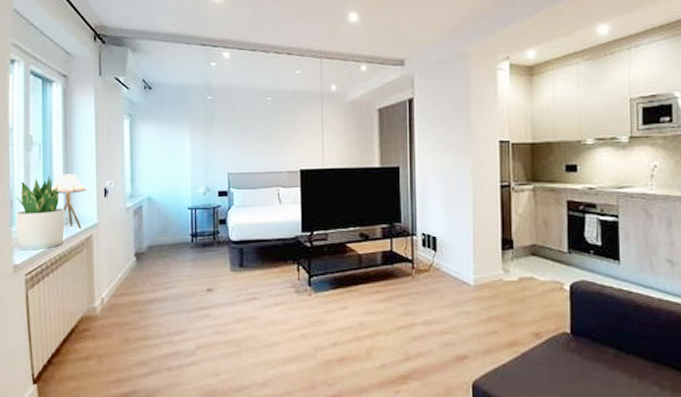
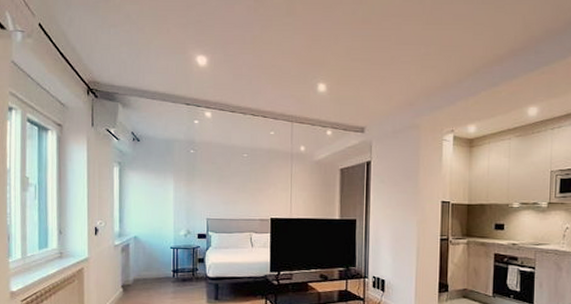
planter: present [14,175,65,250] -> none [11,214,58,280]
table lamp: present [51,172,87,229] -> none [46,212,79,262]

